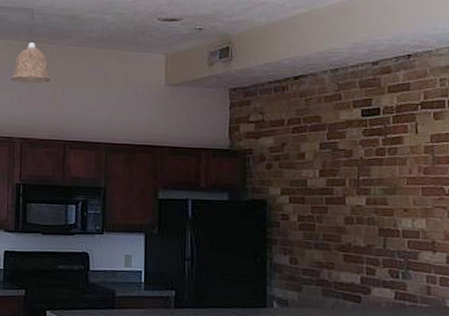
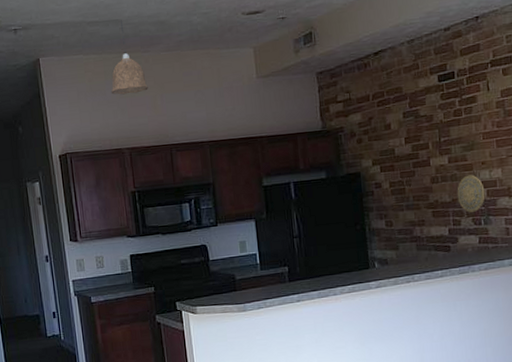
decorative plate: none [373,221,405,263] -> present [457,175,485,213]

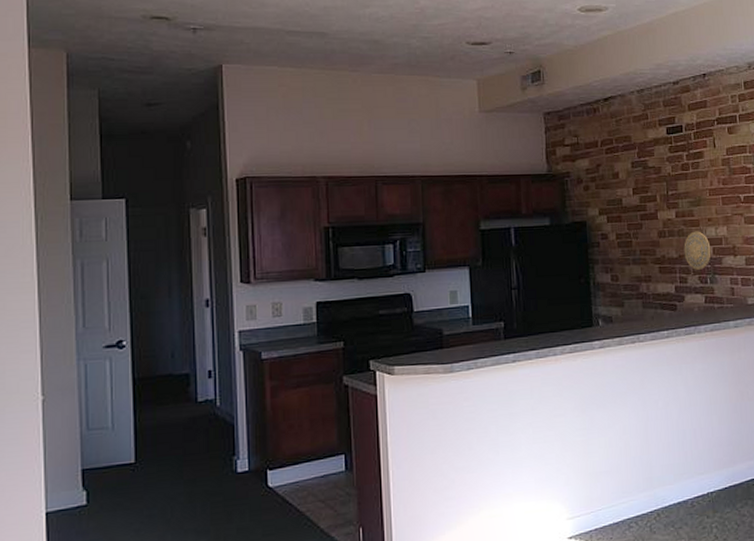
pendant lamp: present [111,20,148,95] -> none [308,33,354,116]

